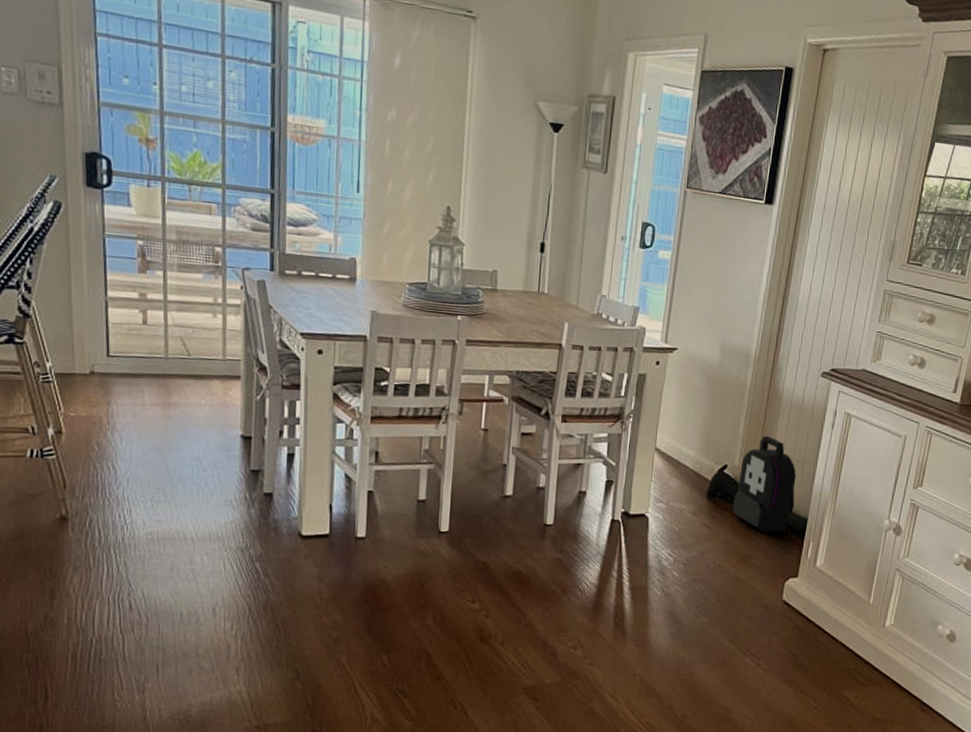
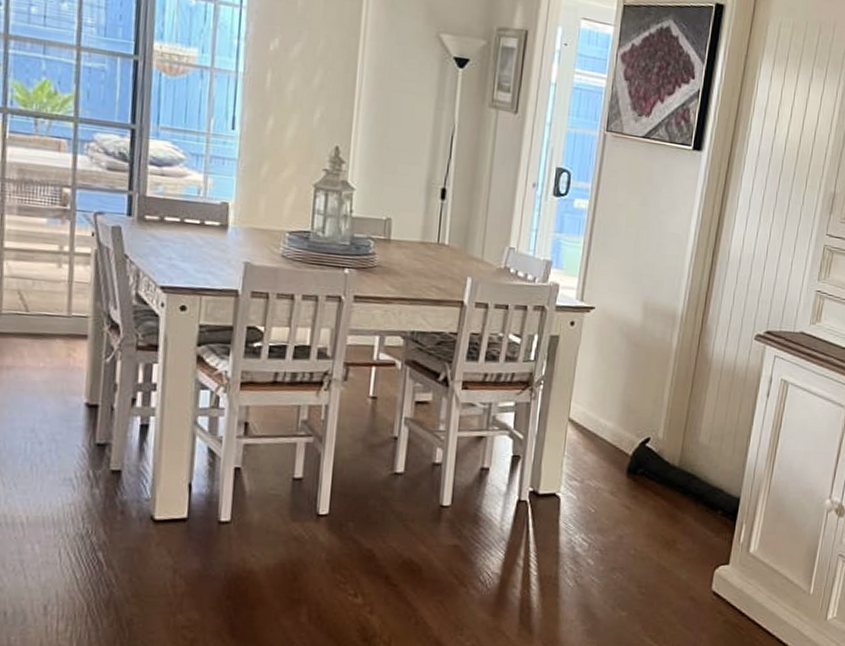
backpack: present [733,435,797,533] -> none [656,404,728,515]

